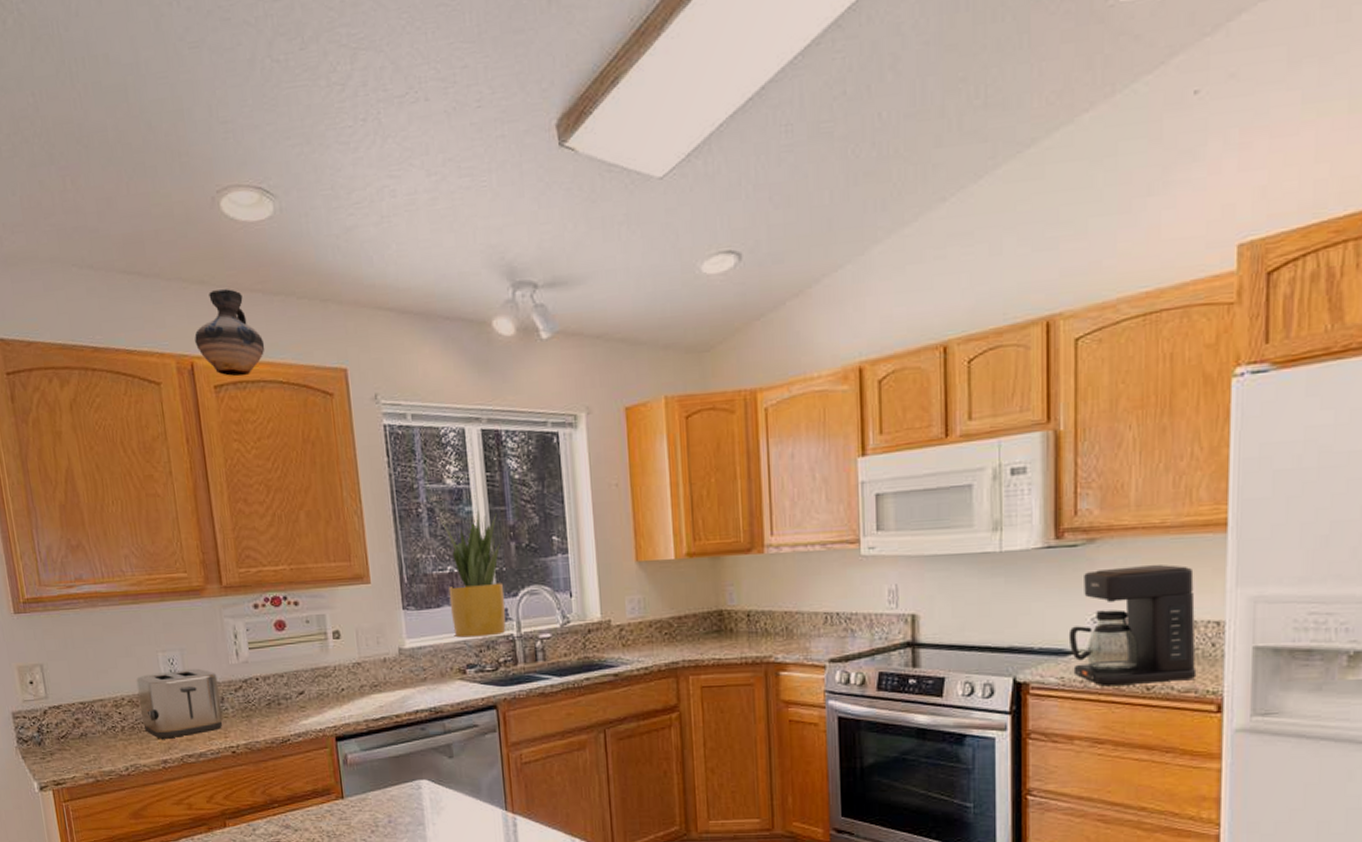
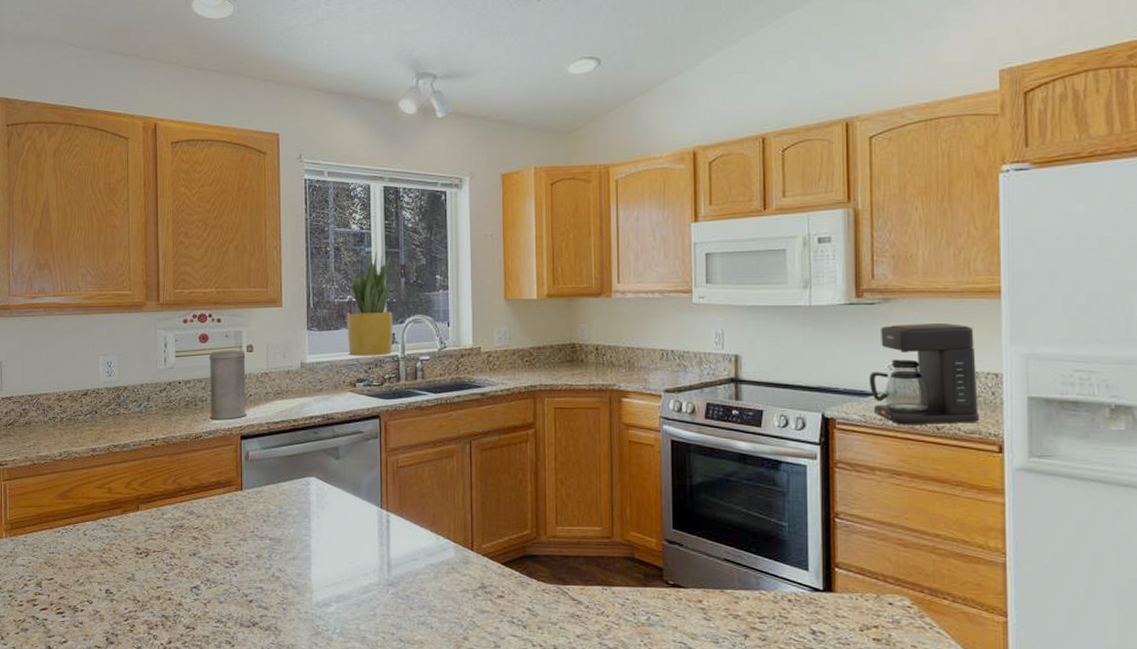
toaster: present [136,668,223,739] -> none [78,371,147,430]
ceramic jug: present [194,289,265,377] -> none [160,68,215,136]
canister: none [288,637,341,721] -> present [209,350,247,421]

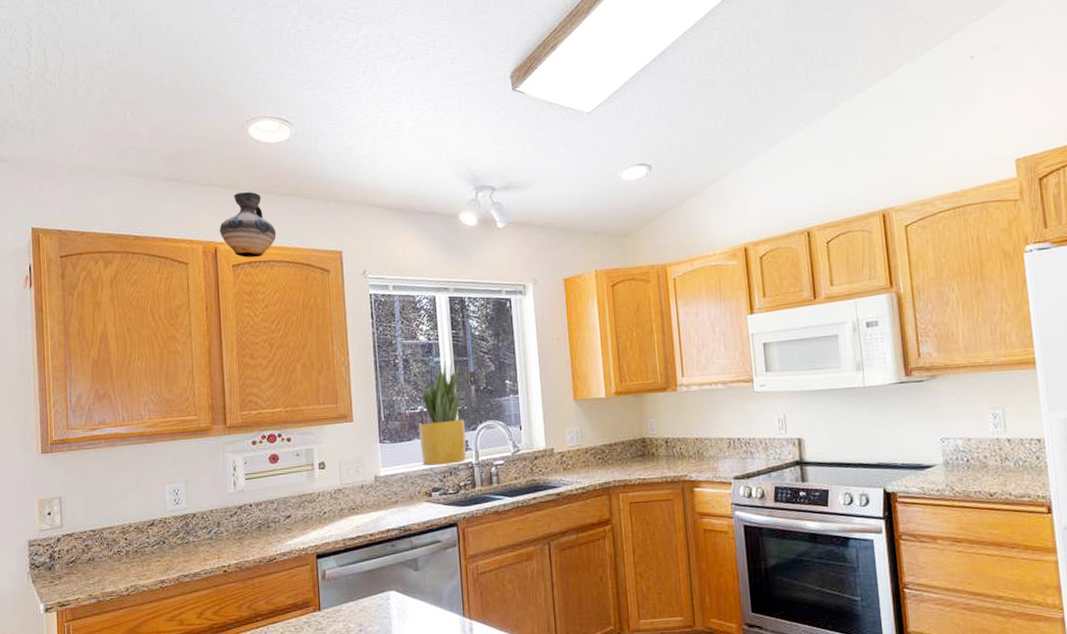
ceramic jug: none [160,68,215,136] -> present [220,191,277,258]
canister: present [209,350,247,421] -> none [280,468,322,541]
coffee maker: present [869,323,980,425] -> none [923,395,1028,494]

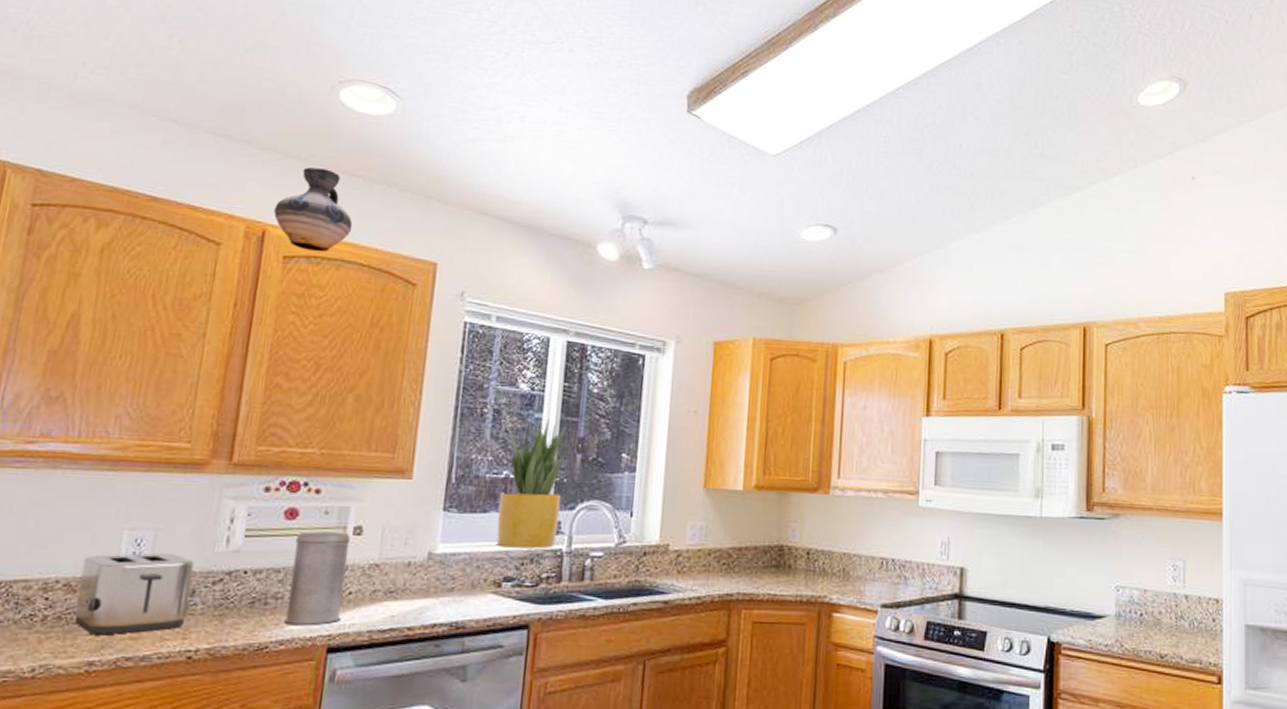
toaster: none [143,497,217,561] -> present [74,552,194,635]
canister: none [280,468,322,541] -> present [285,531,351,627]

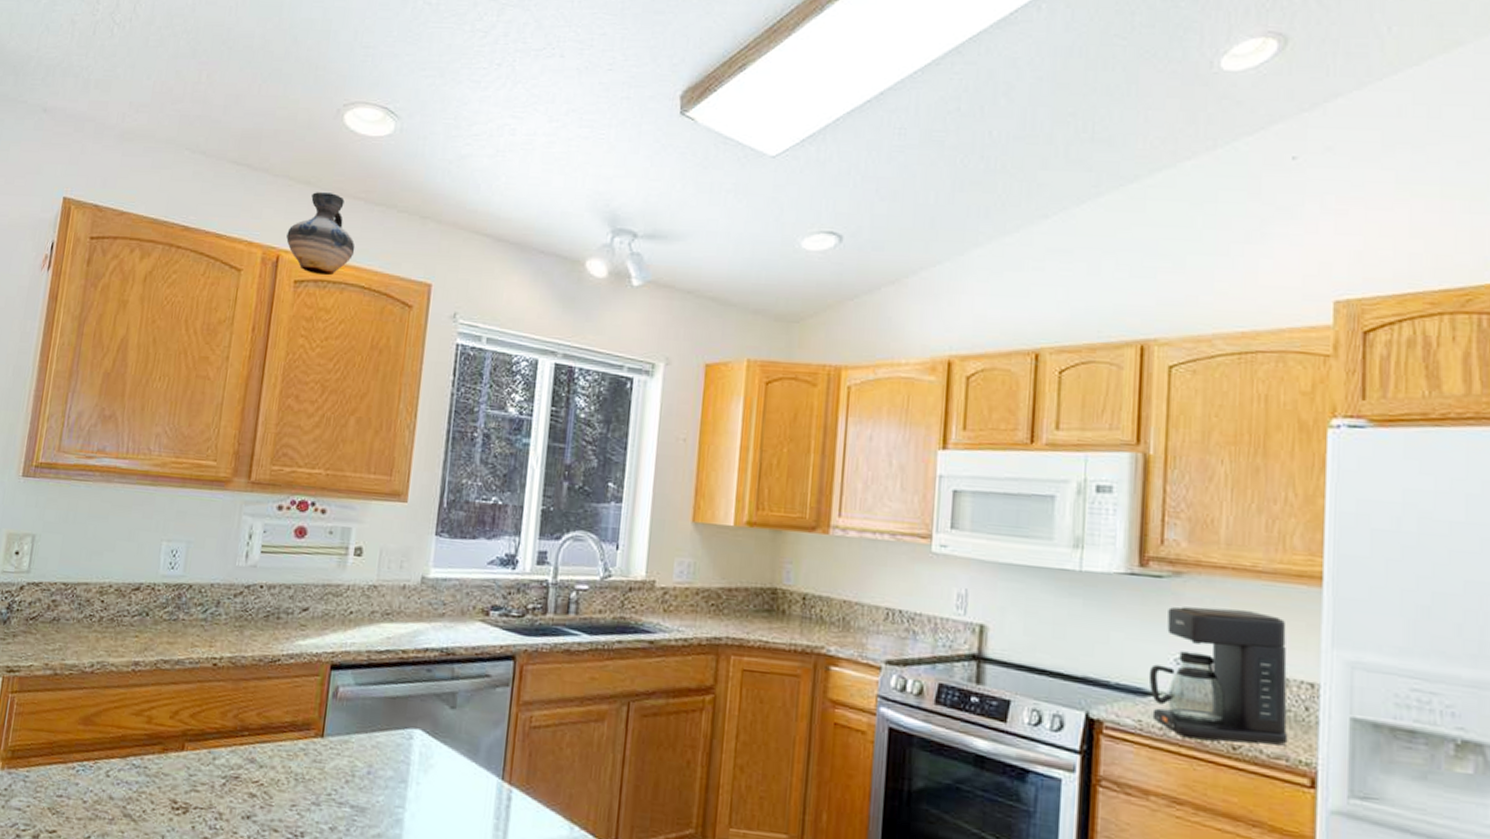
toaster: present [74,552,194,635] -> none [124,563,219,638]
canister: present [285,531,351,627] -> none [294,550,352,643]
planter: present [496,418,568,549] -> none [484,444,555,579]
coffee maker: none [1096,542,1201,652] -> present [1148,607,1288,746]

